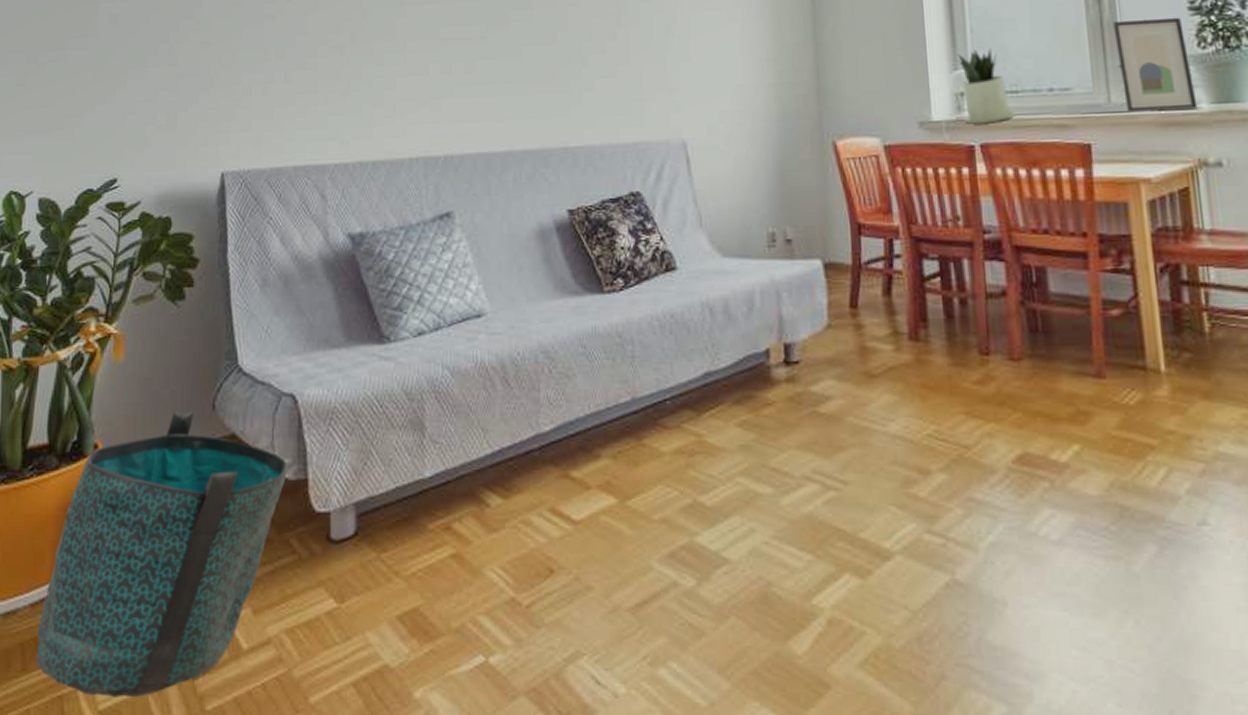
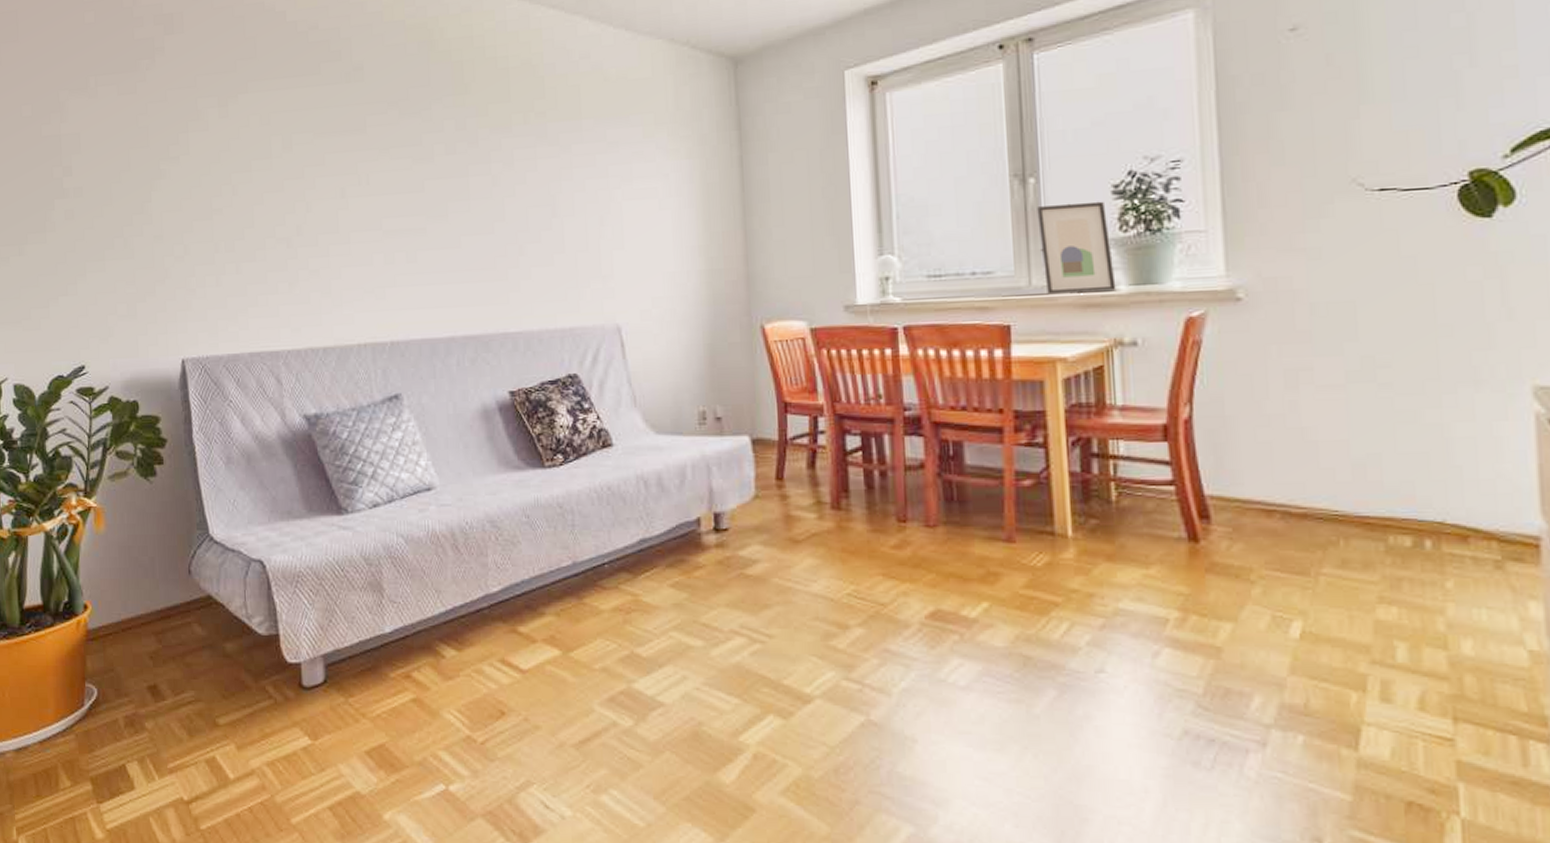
storage basket: present [36,410,288,698] -> none [47,575,260,819]
planter: present [957,47,1016,125] -> none [883,233,938,308]

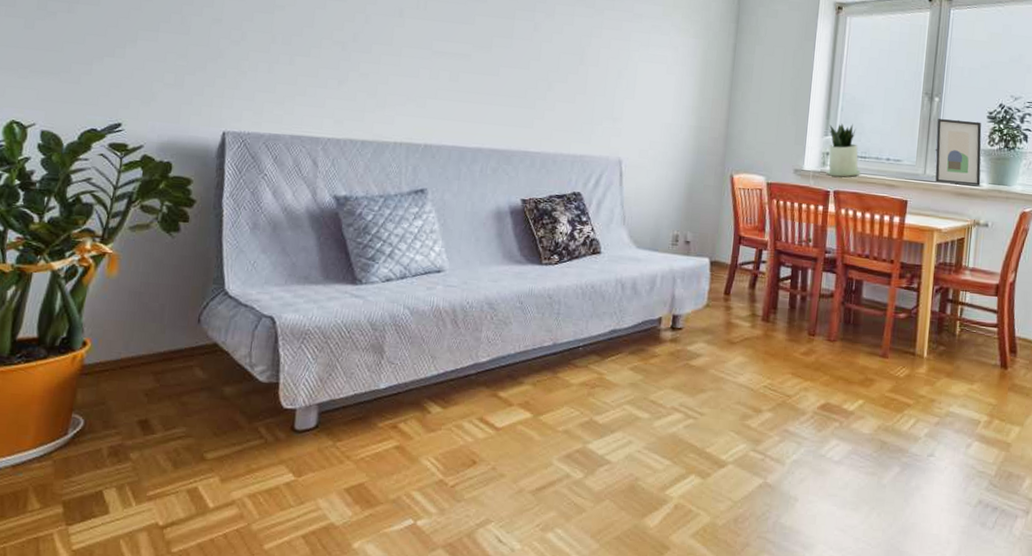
planter: none [883,233,938,308] -> present [826,123,862,177]

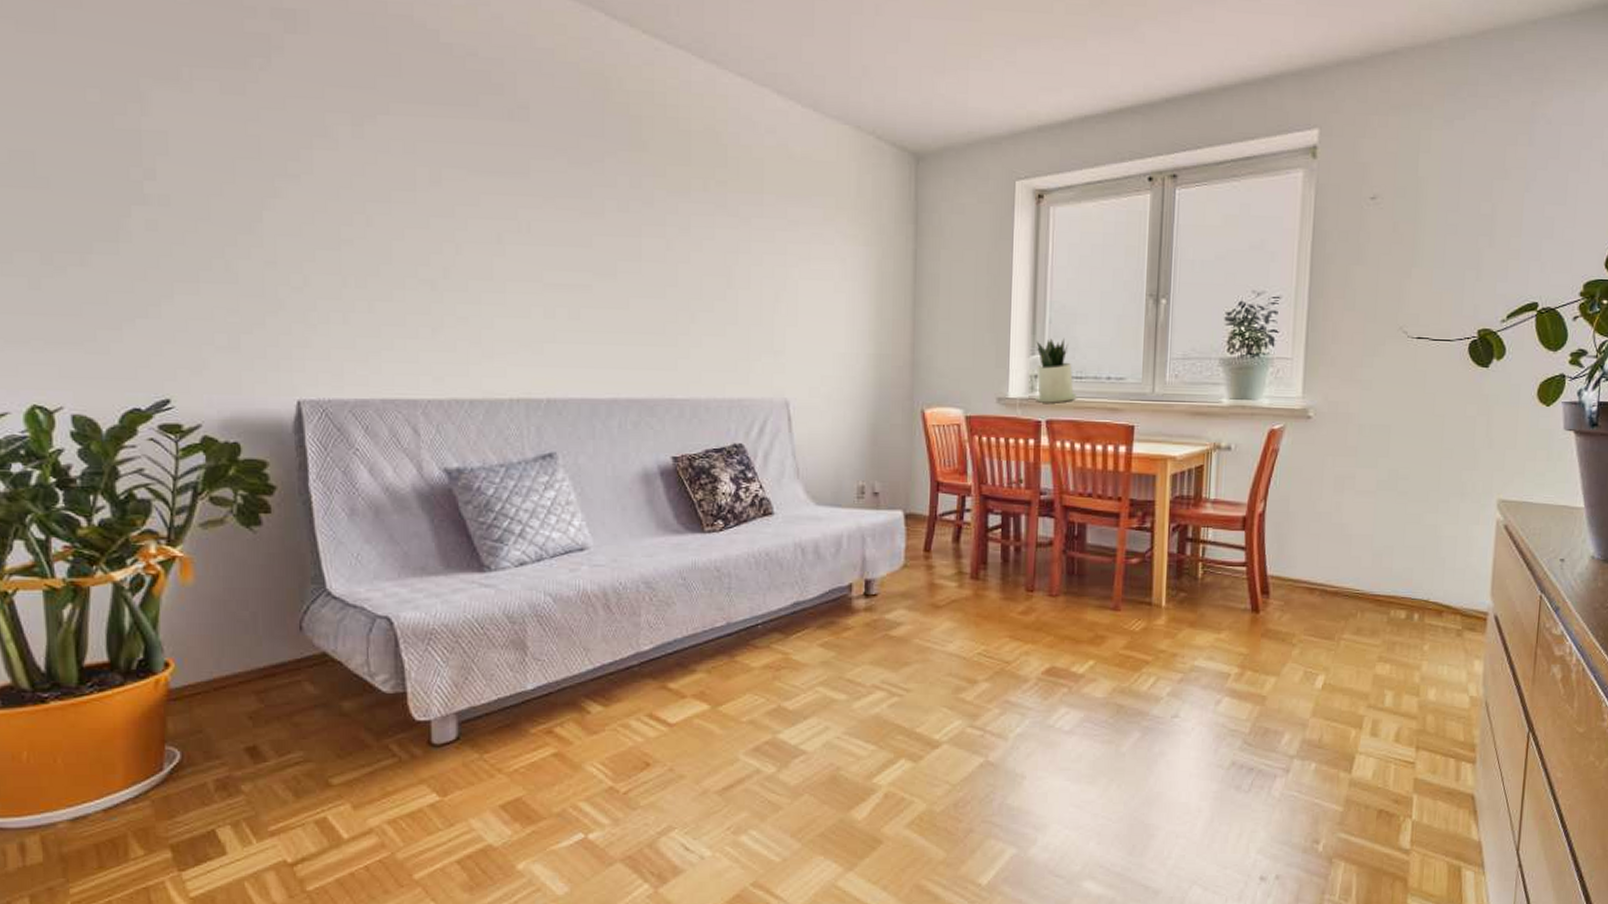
picture frame: present [935,119,982,186] -> none [1165,324,1220,403]

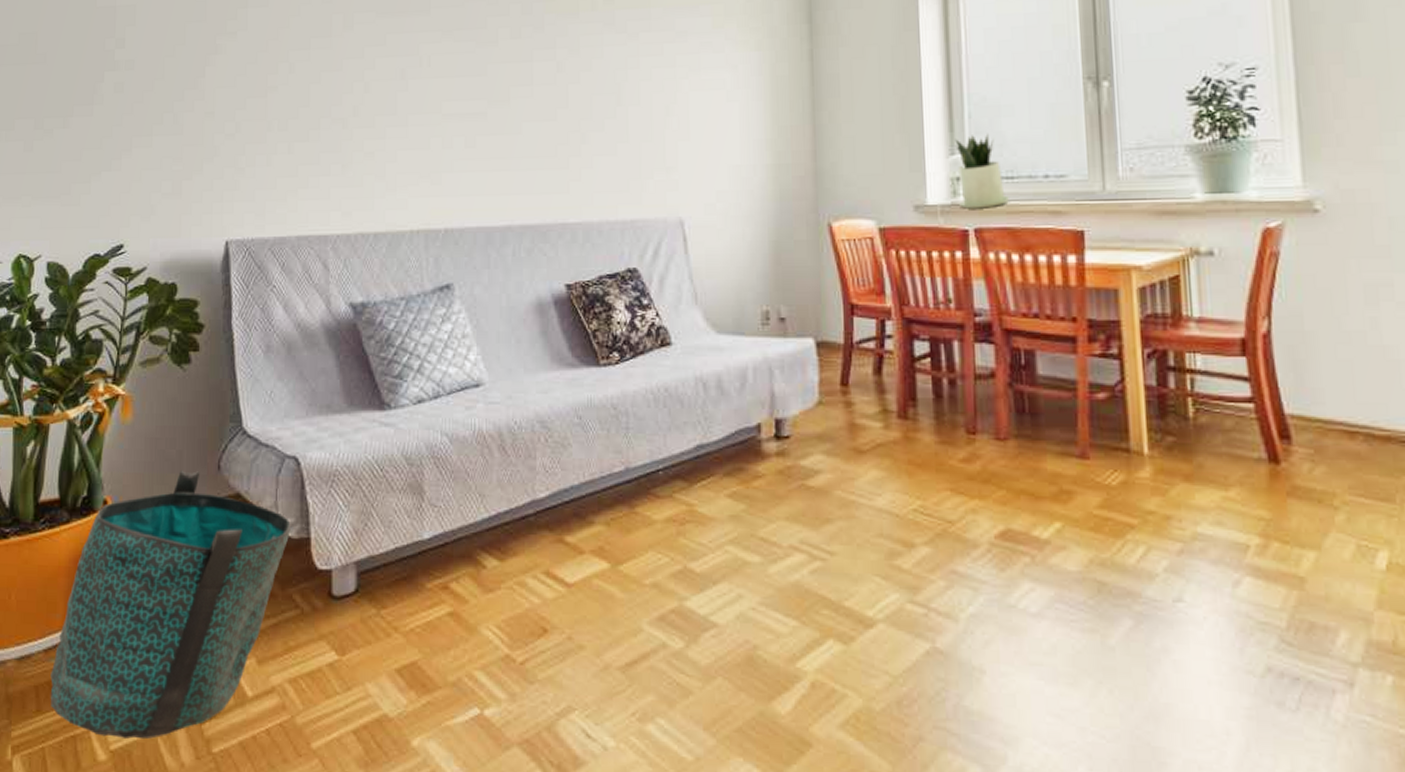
storage basket: none [113,630,385,886] -> present [50,469,291,740]

